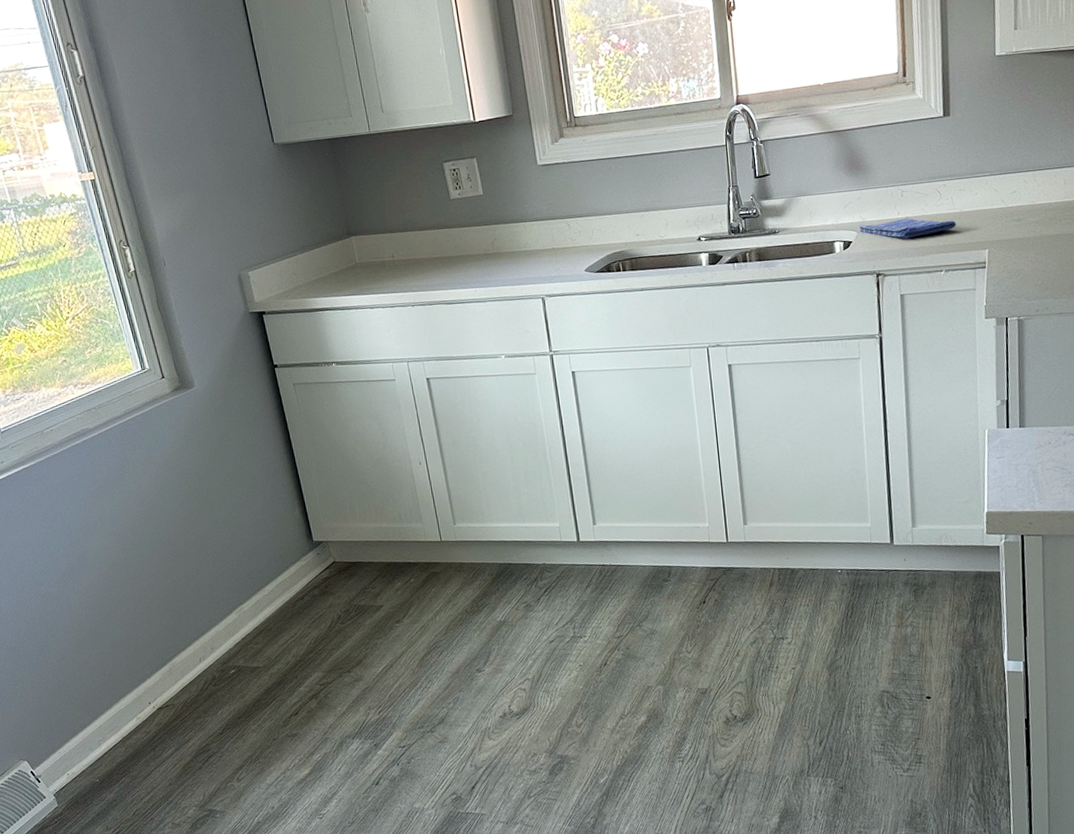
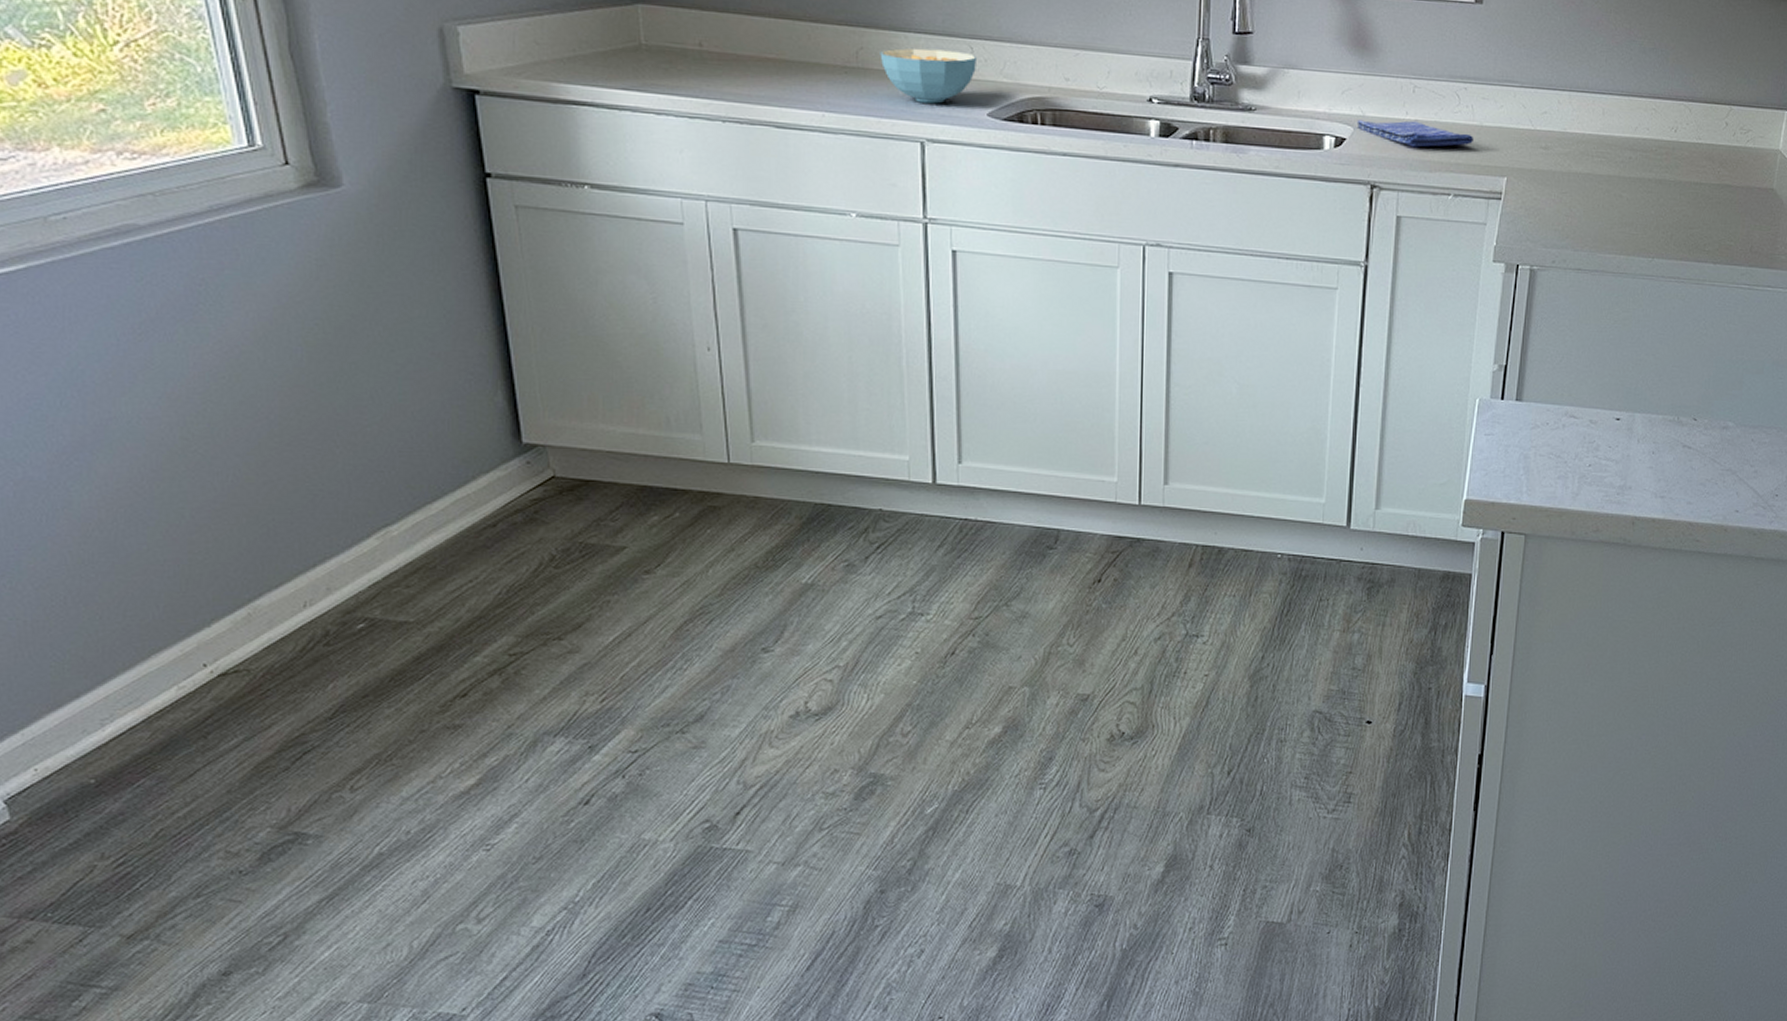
cereal bowl: none [507,229,574,270] -> present [880,48,976,104]

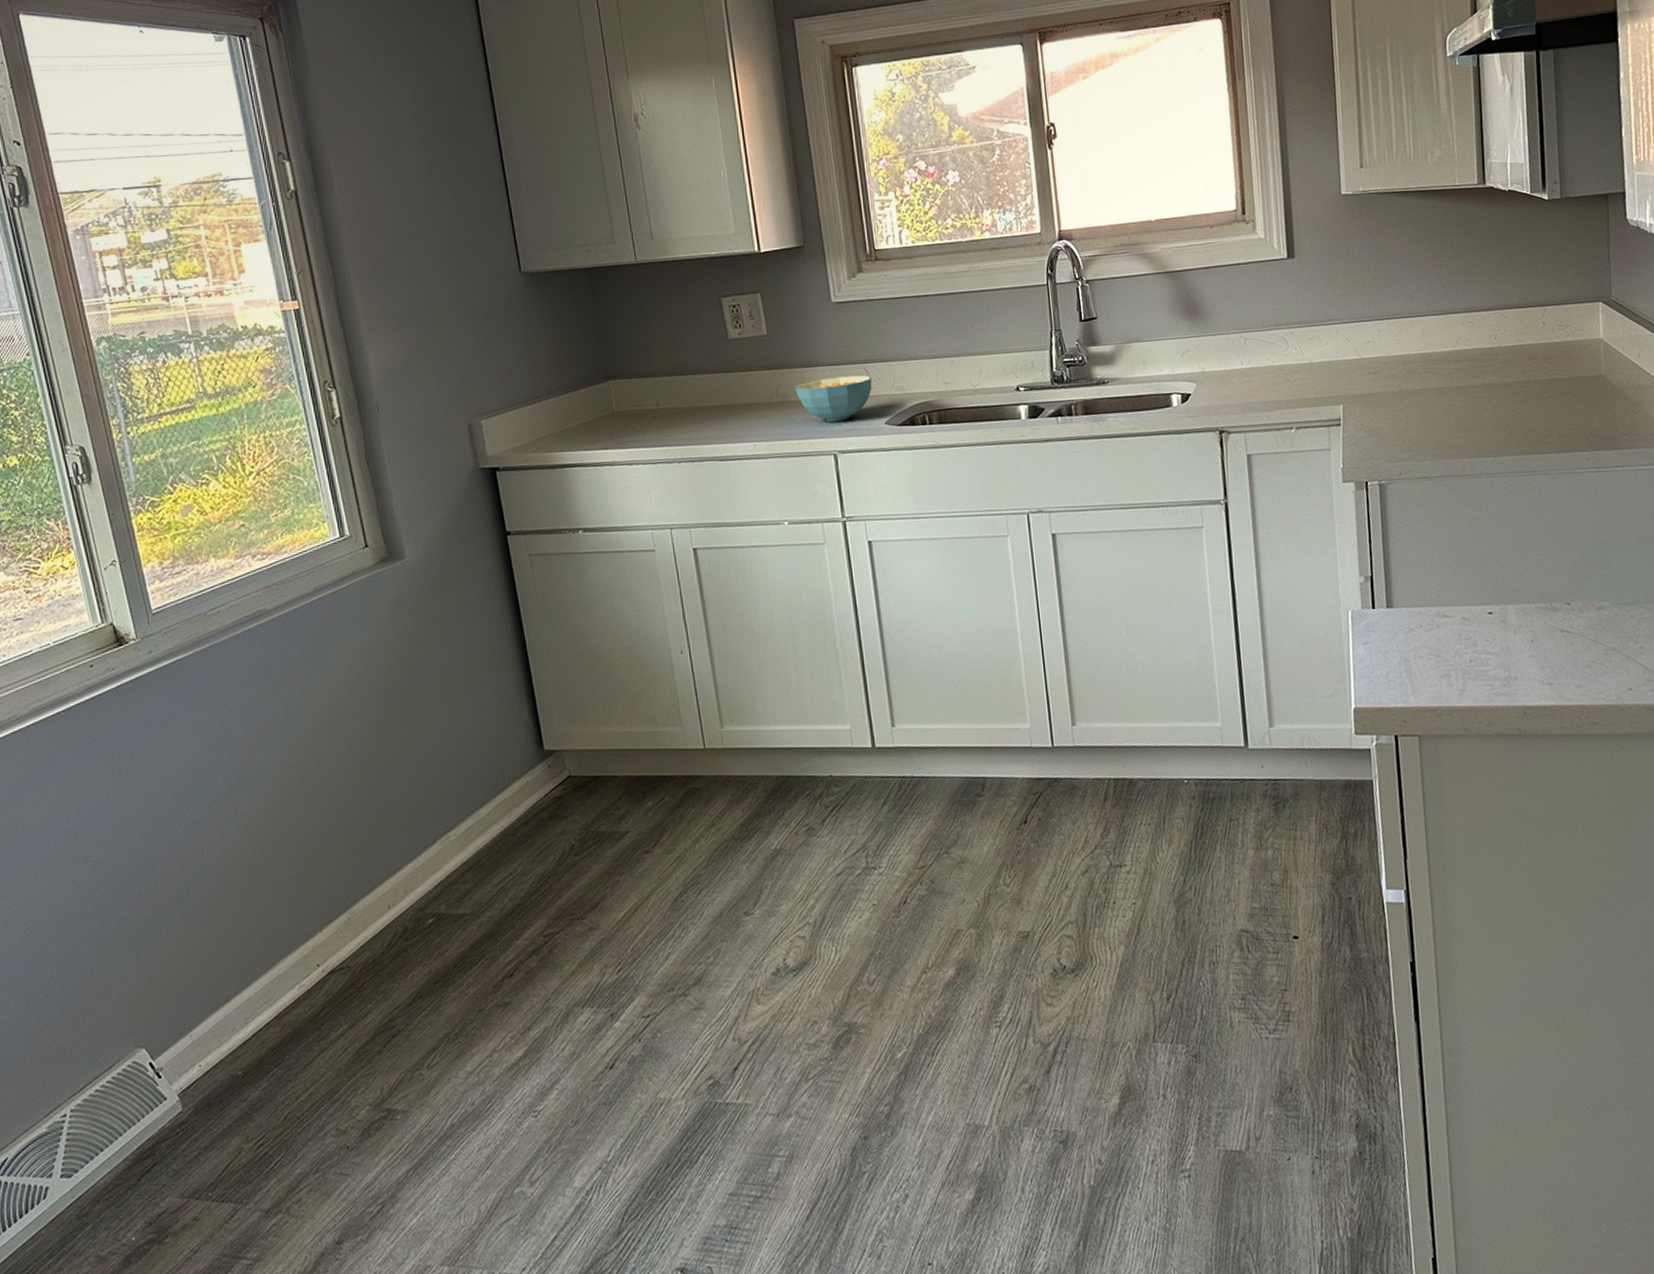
dish towel: present [1356,120,1473,148] -> none [1198,368,1306,392]

